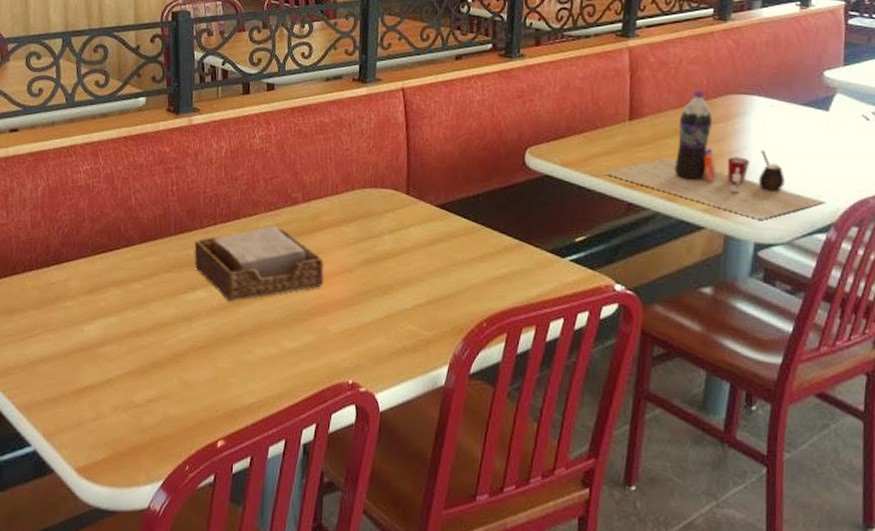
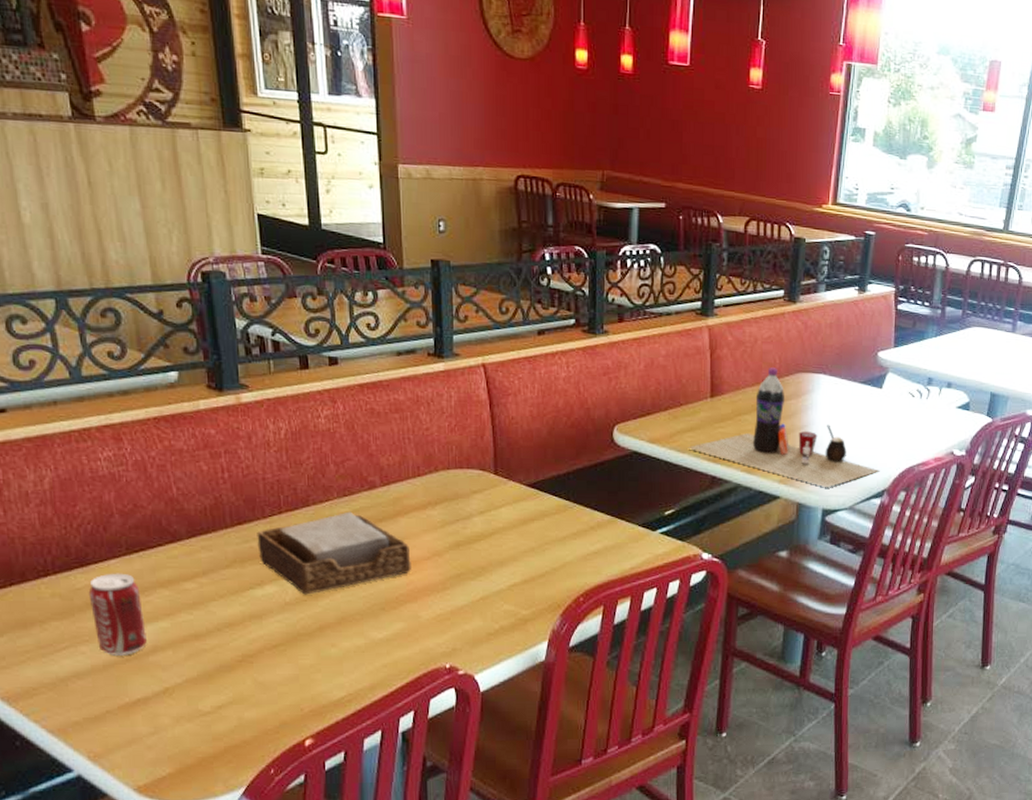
beverage can: none [59,271,99,346] -> present [88,573,147,656]

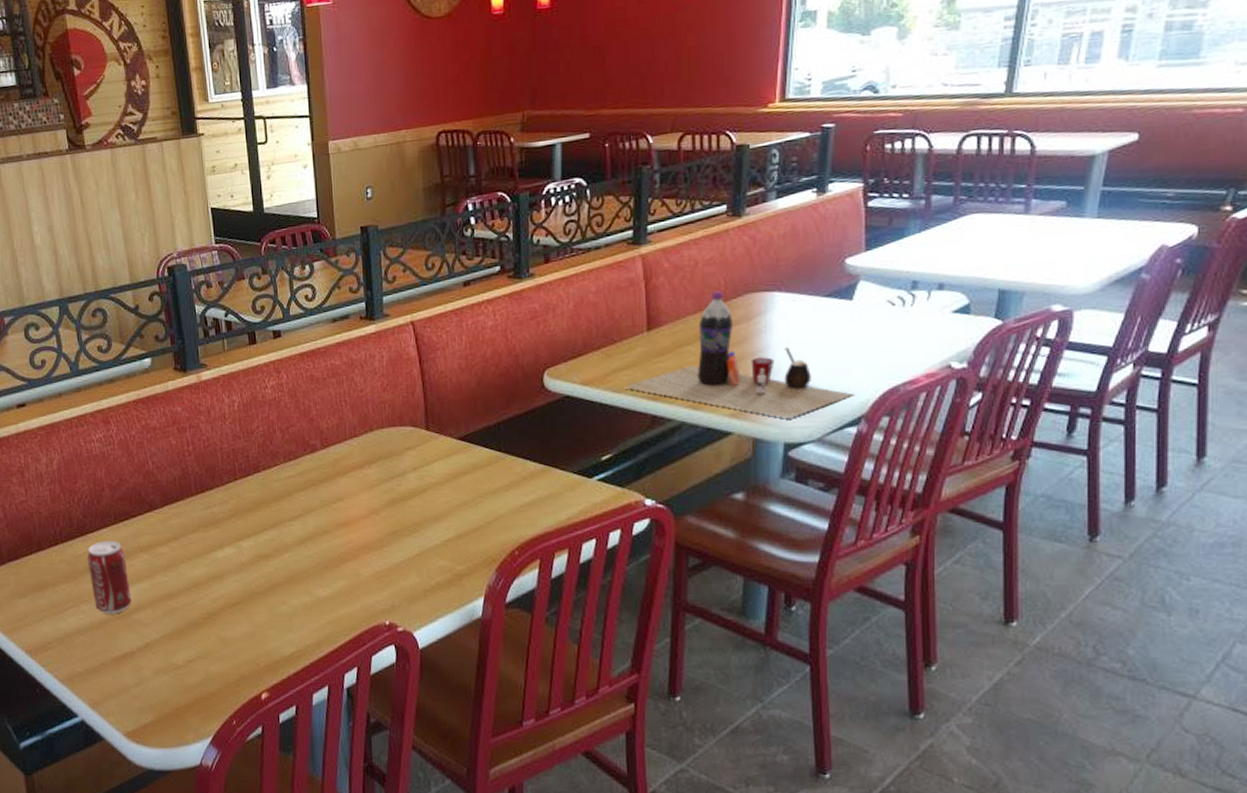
napkin holder: present [257,511,411,595] -> none [217,475,351,556]

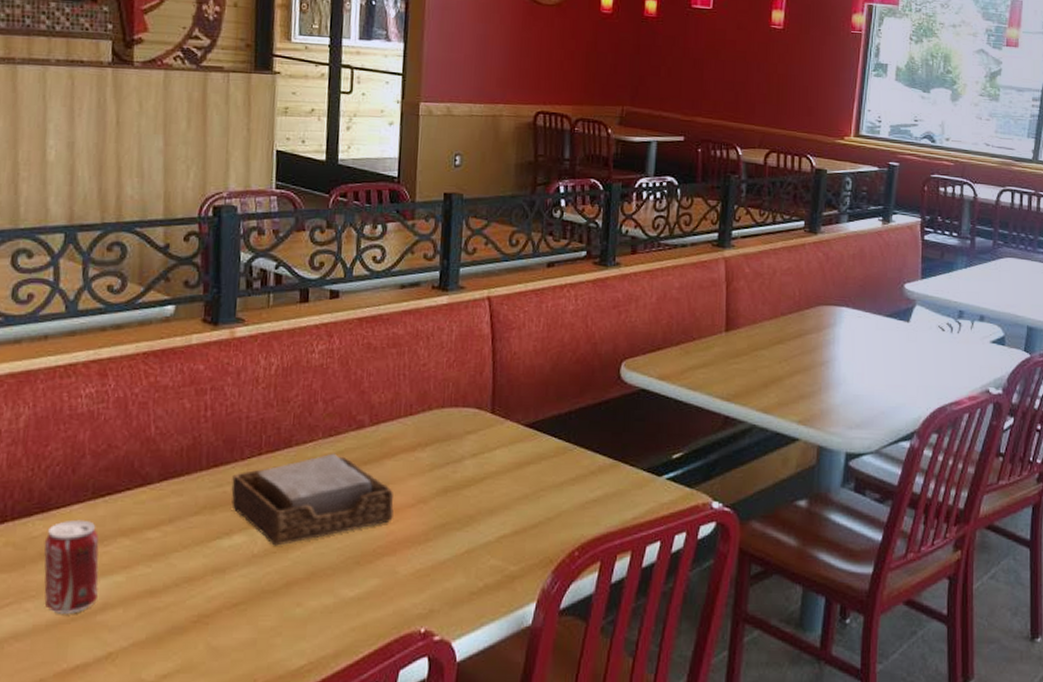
napkin holder: none [217,475,351,556] -> present [231,453,394,546]
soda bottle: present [624,291,856,419] -> none [699,300,910,430]

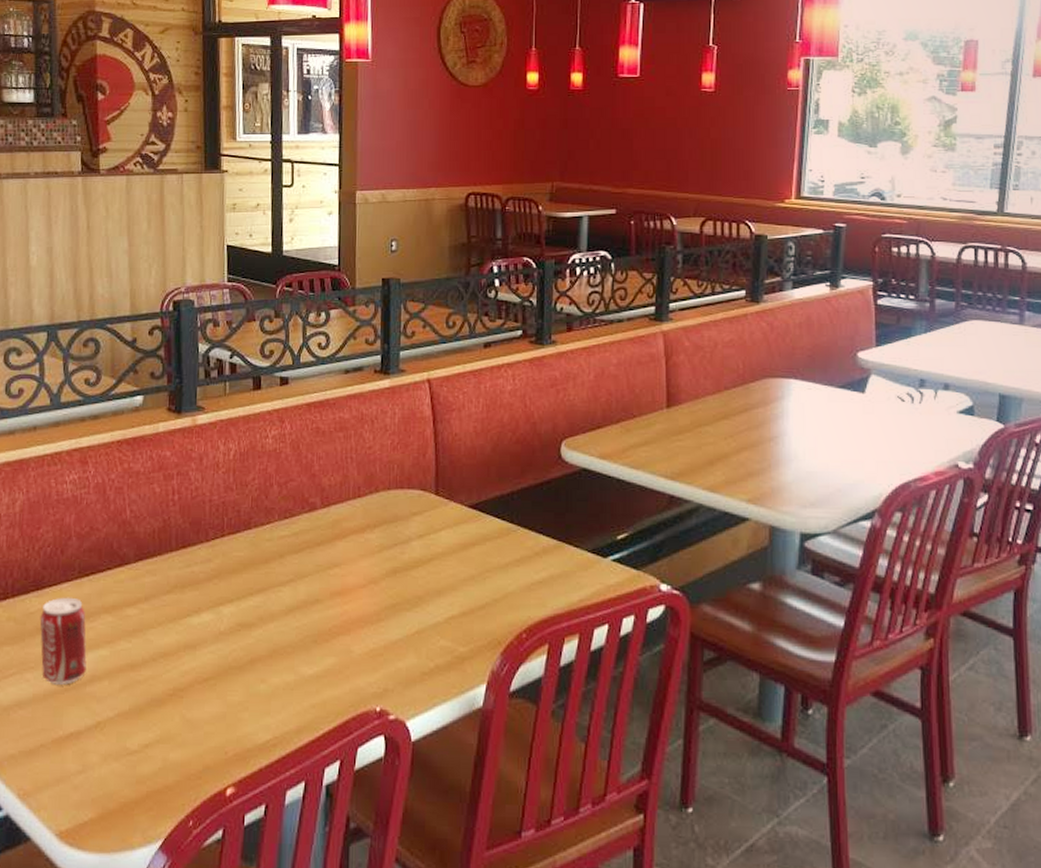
napkin holder: present [231,453,394,546] -> none [198,534,346,624]

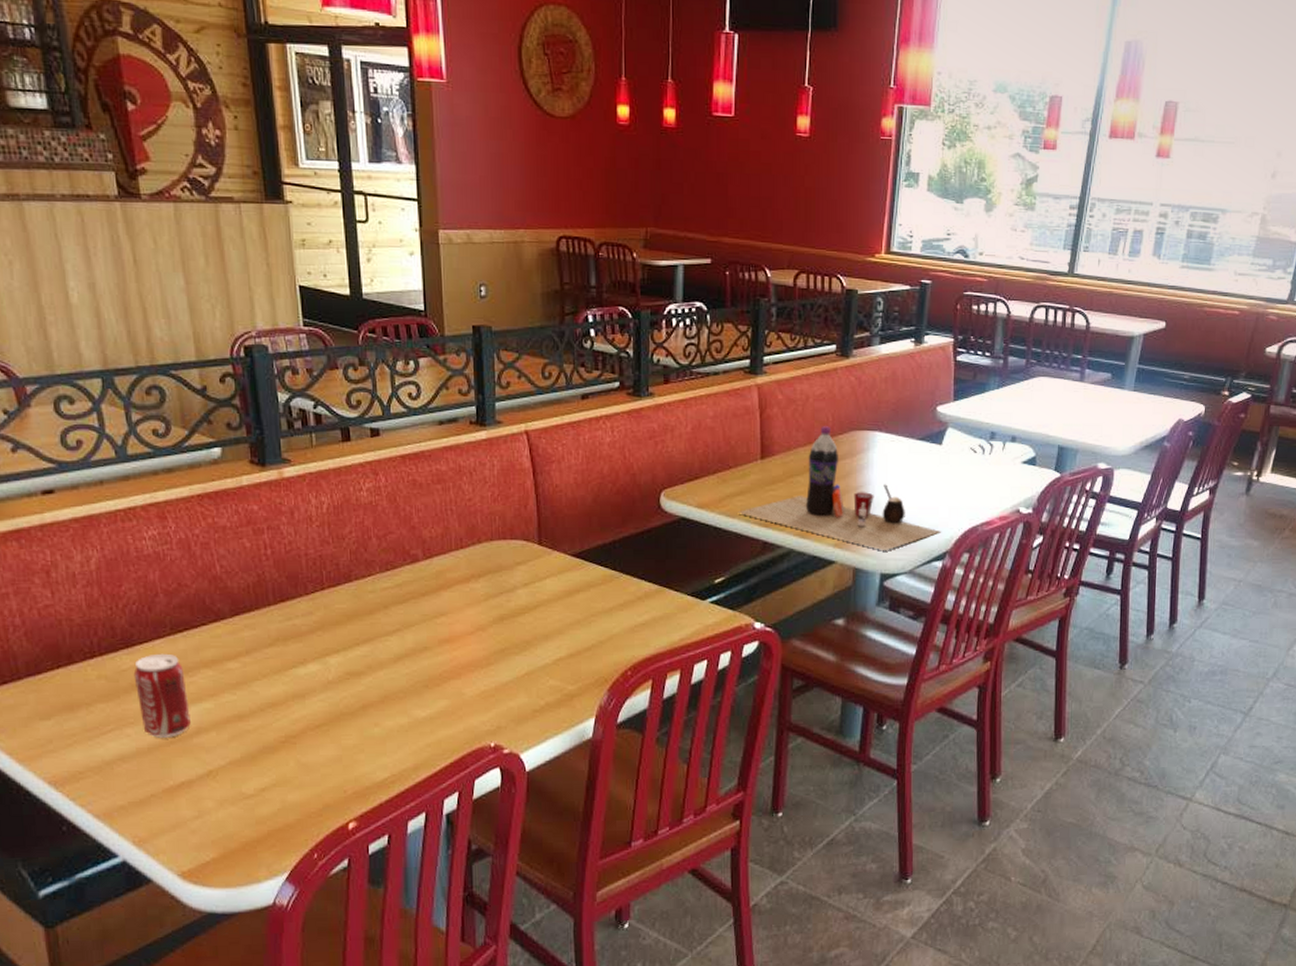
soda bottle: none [642,373,869,508] -> present [738,426,942,551]

